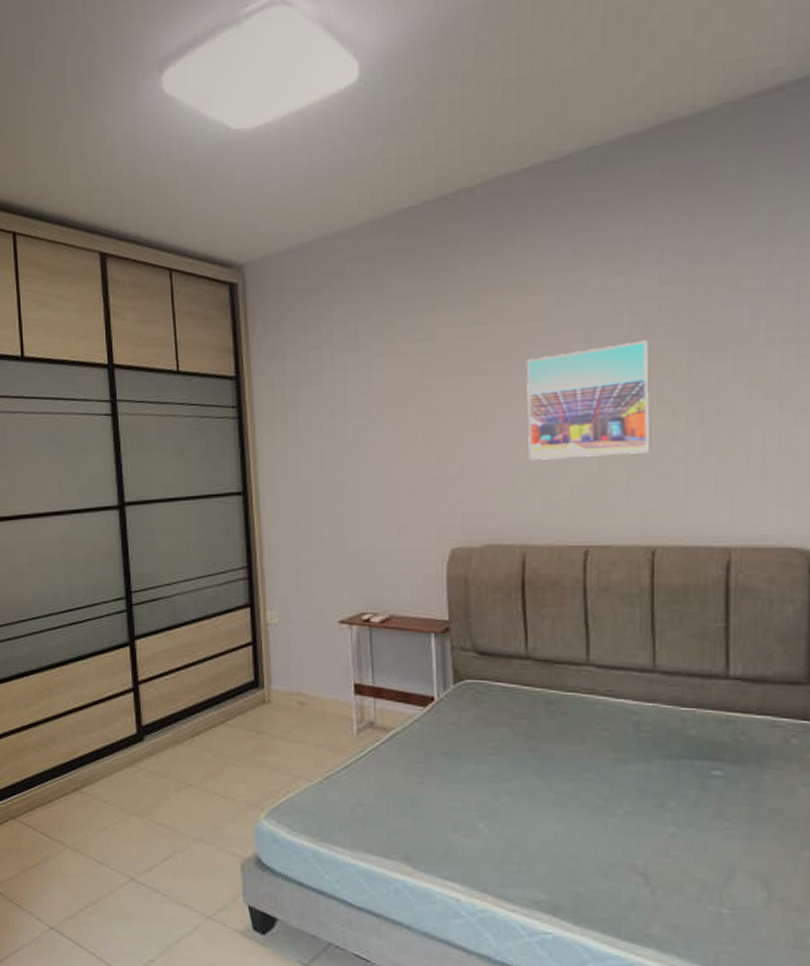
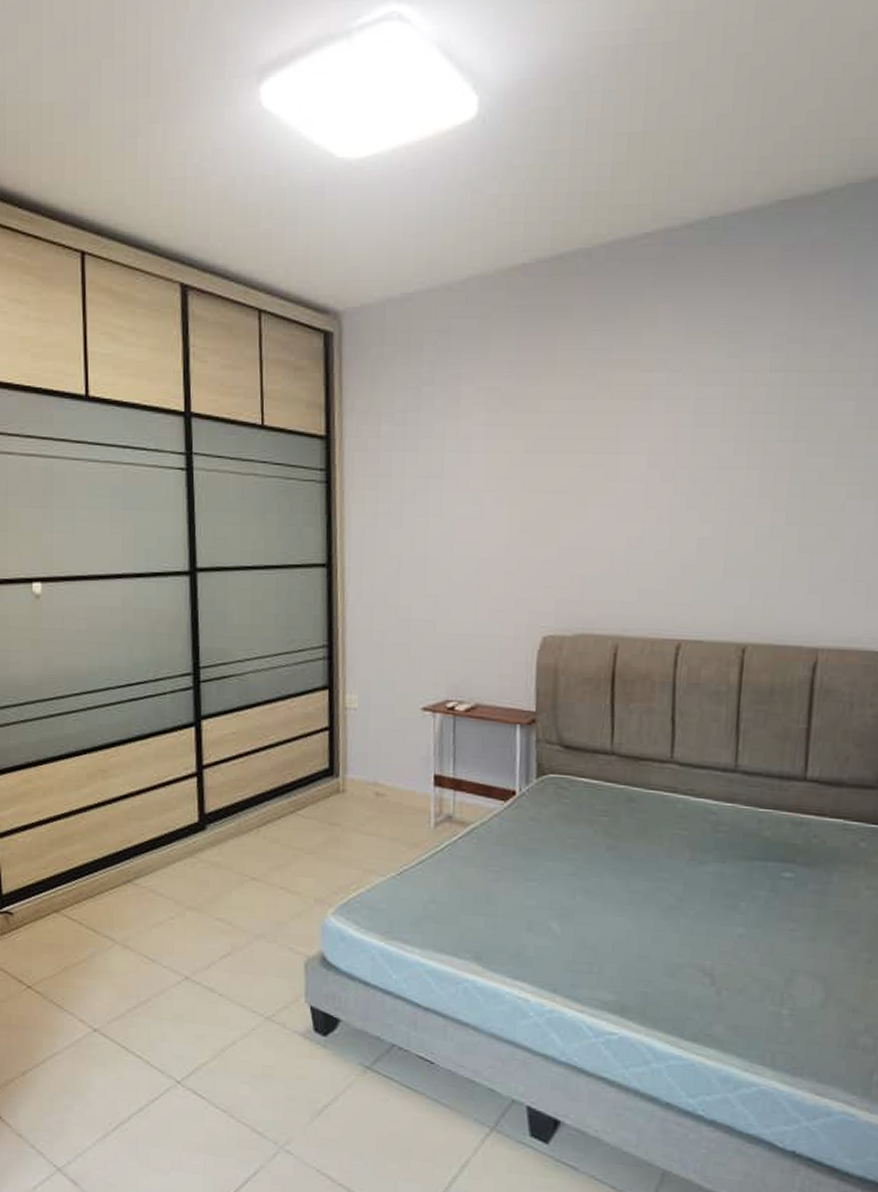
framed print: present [527,340,651,460] -> none [627,429,755,548]

